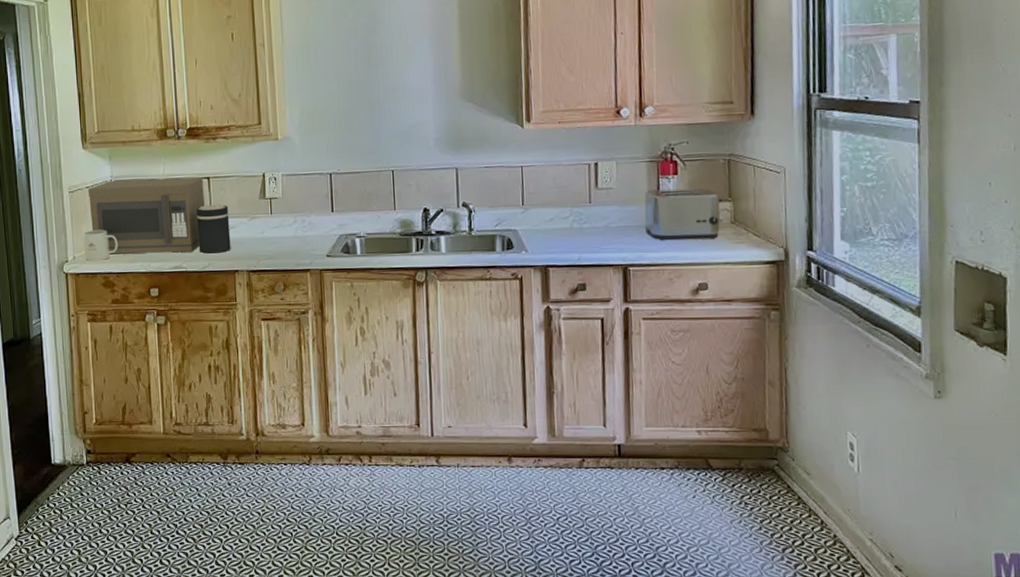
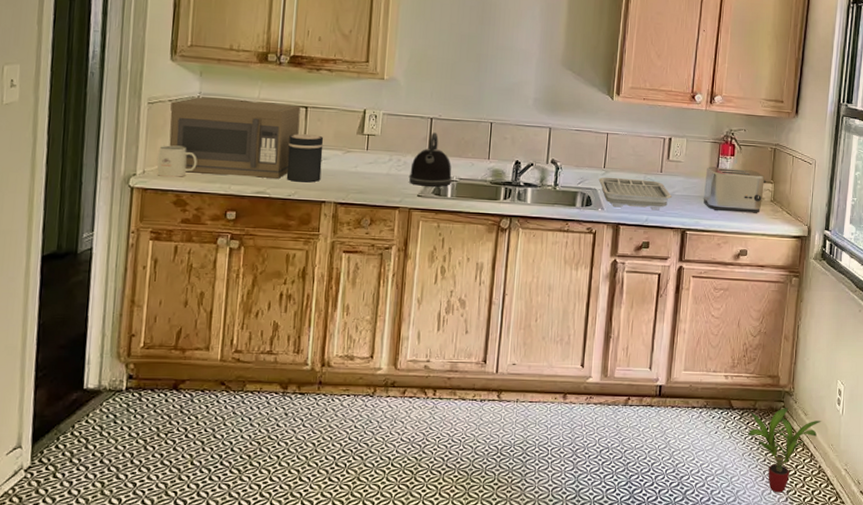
kettle: none [315,188,360,245] -> present [408,132,453,187]
dish rack: none [517,213,606,248] -> present [598,177,672,211]
potted plant: none [734,465,831,567] -> present [747,407,822,493]

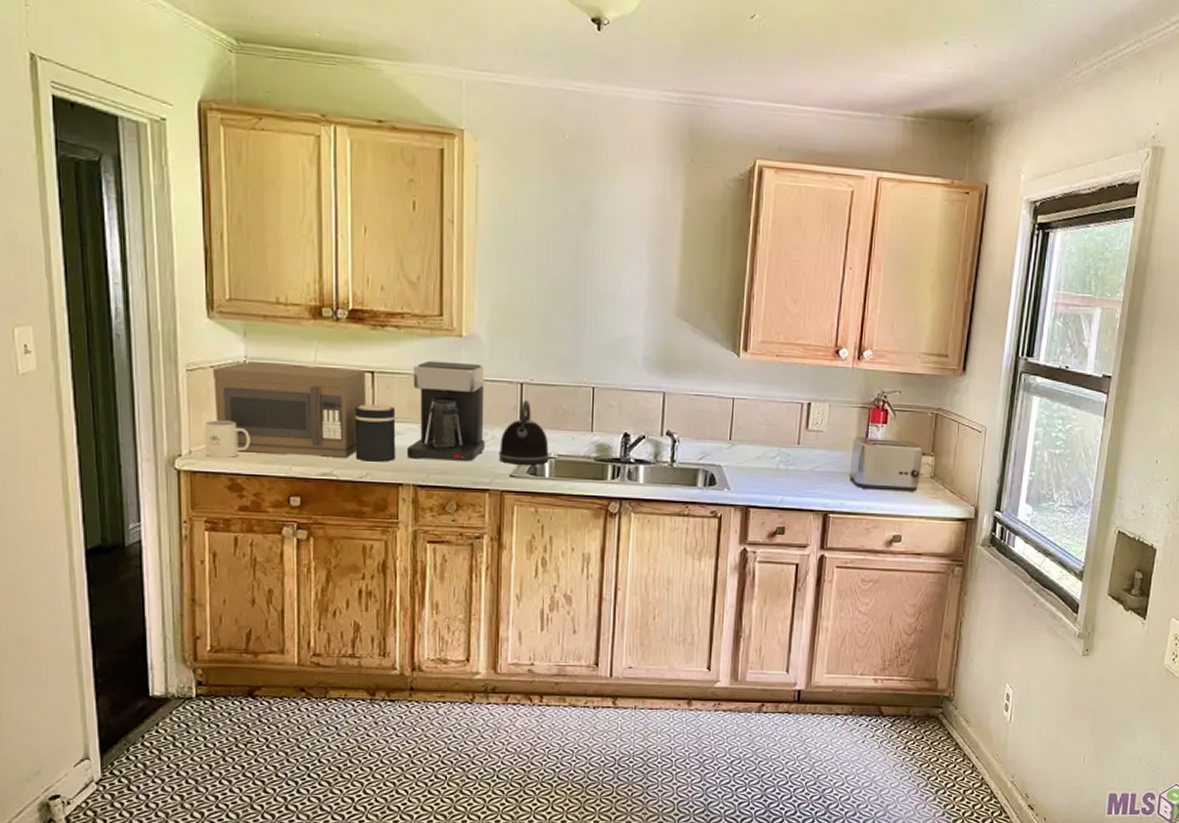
coffee maker: none [330,98,401,184] -> present [406,360,485,462]
dish rack: present [598,177,672,211] -> none [723,451,811,490]
potted plant: present [747,407,822,493] -> none [899,713,986,807]

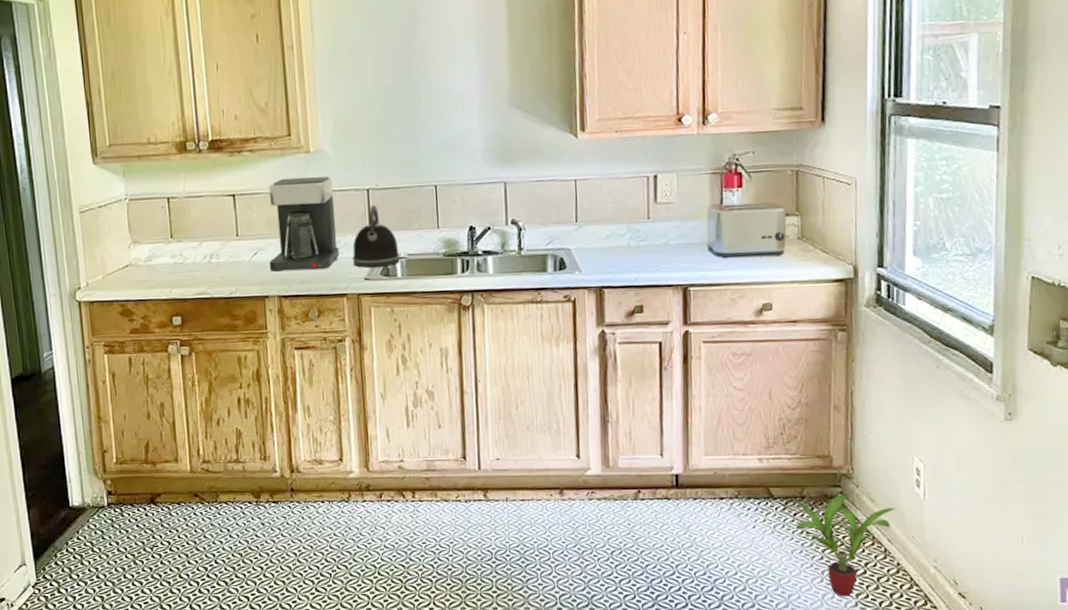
mug: present [203,420,250,459] -> none [96,253,136,288]
microwave: present [213,361,366,458] -> none [101,194,230,280]
cylinder: present [355,404,396,462] -> none [221,224,260,278]
potted plant: none [899,713,986,807] -> present [795,492,896,597]

